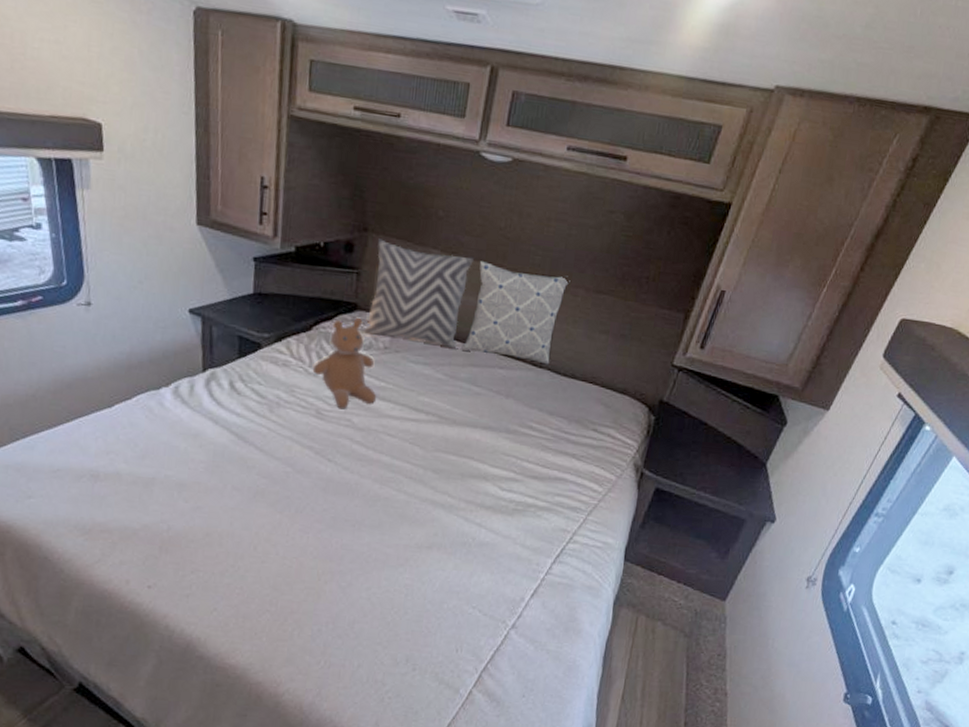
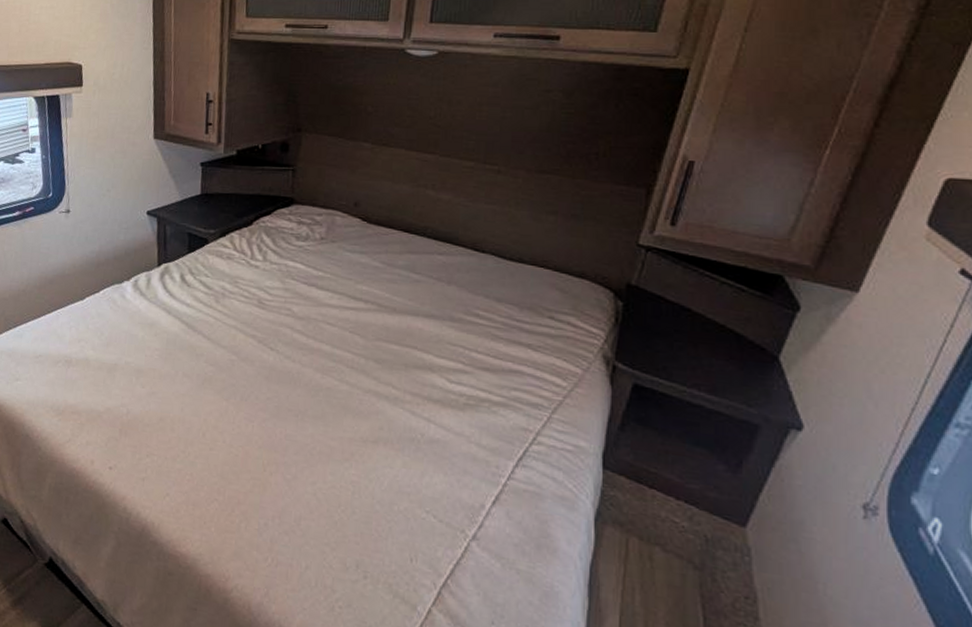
teddy bear: present [312,318,377,410] -> none [254,212,315,299]
pillow: present [363,238,474,348] -> none [300,137,405,236]
pillow: present [461,261,570,365] -> none [397,150,509,250]

